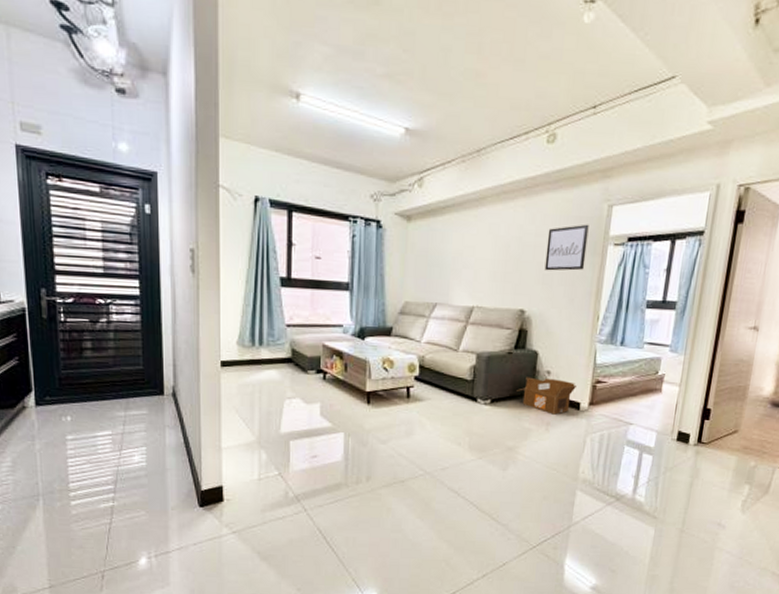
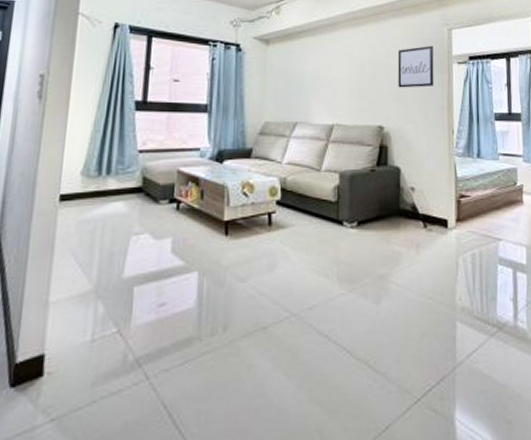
cardboard box: present [516,377,576,415] -> none [383,194,441,235]

